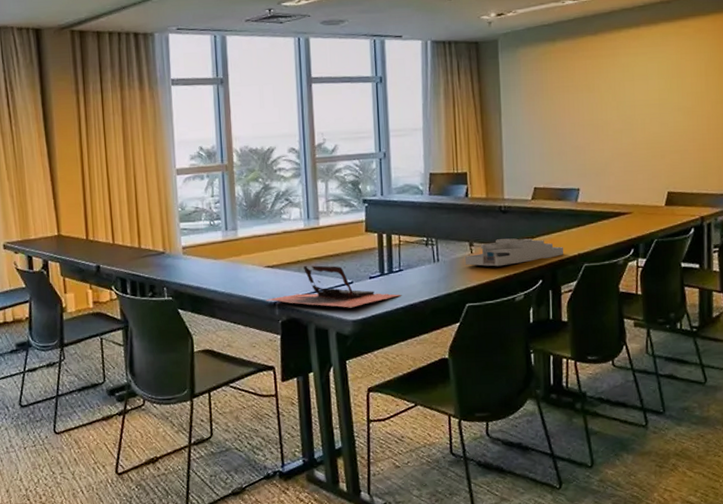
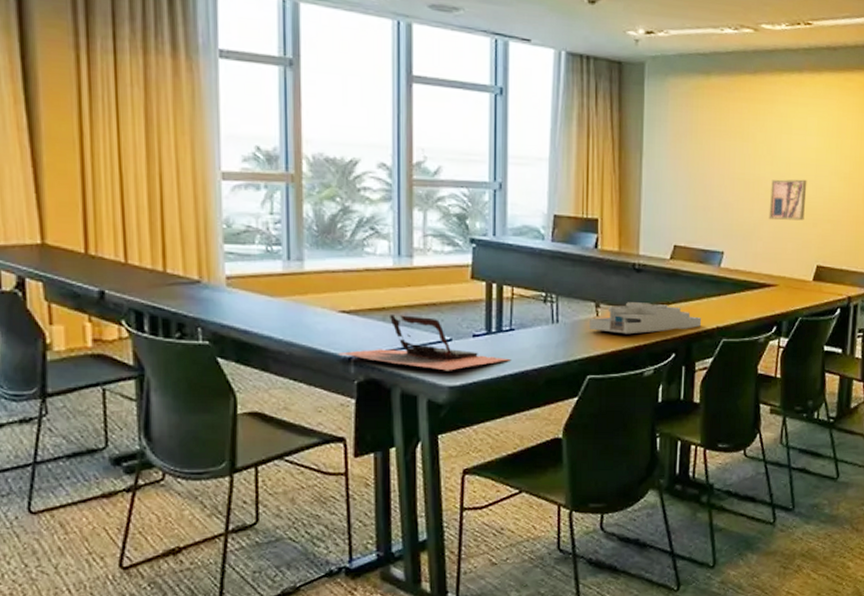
wall art: none [618,118,653,157] -> present [769,179,807,221]

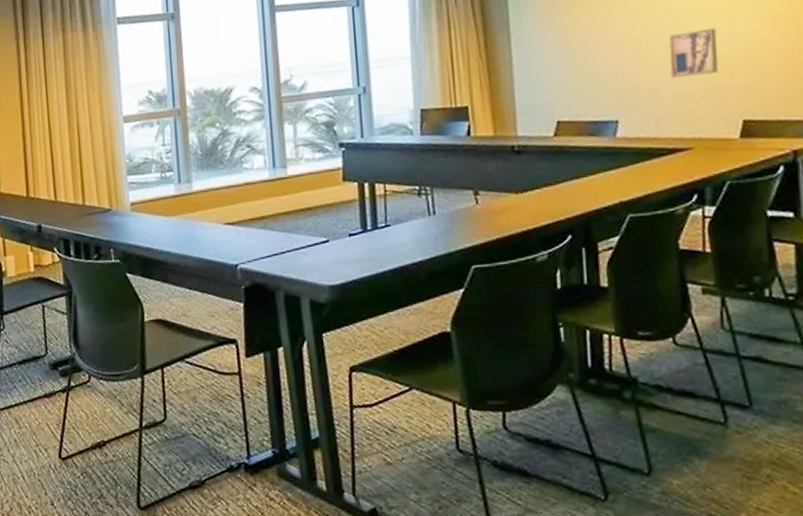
laptop: present [338,315,510,371] -> none [226,221,388,271]
desk organizer: present [588,302,702,335] -> none [468,184,600,220]

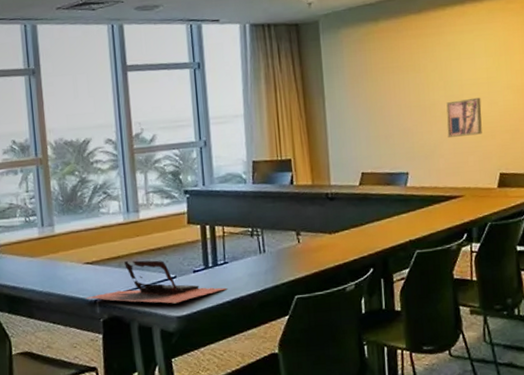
laptop: none [226,221,388,271] -> present [86,260,227,304]

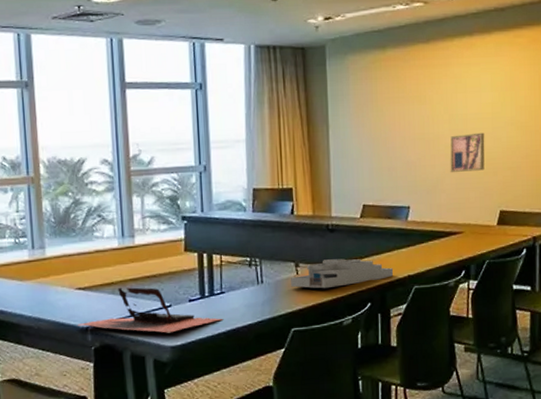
desk organizer: none [291,226,395,256] -> present [290,259,394,289]

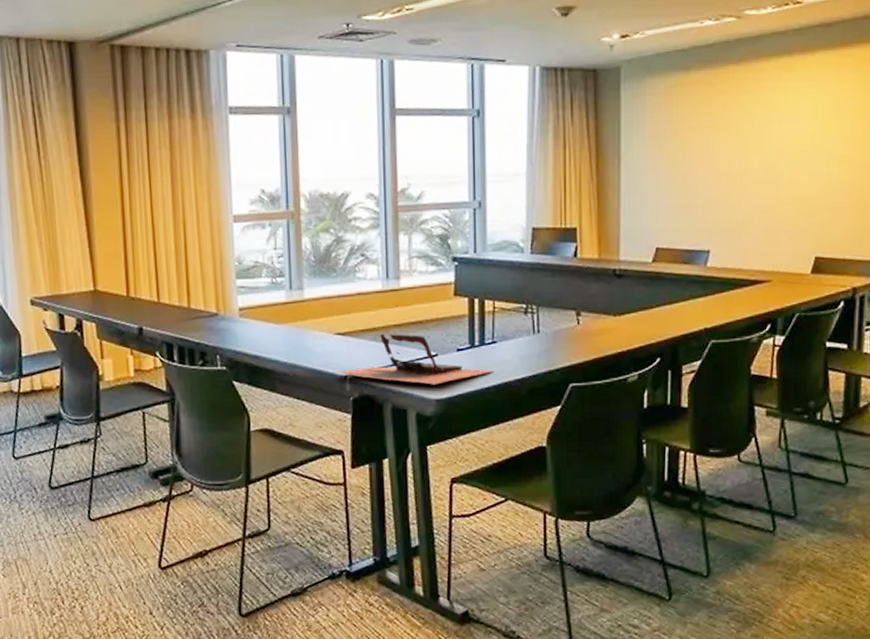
desk organizer: present [290,259,394,289] -> none [570,308,688,341]
wall art: present [450,132,485,173] -> none [759,167,801,214]

